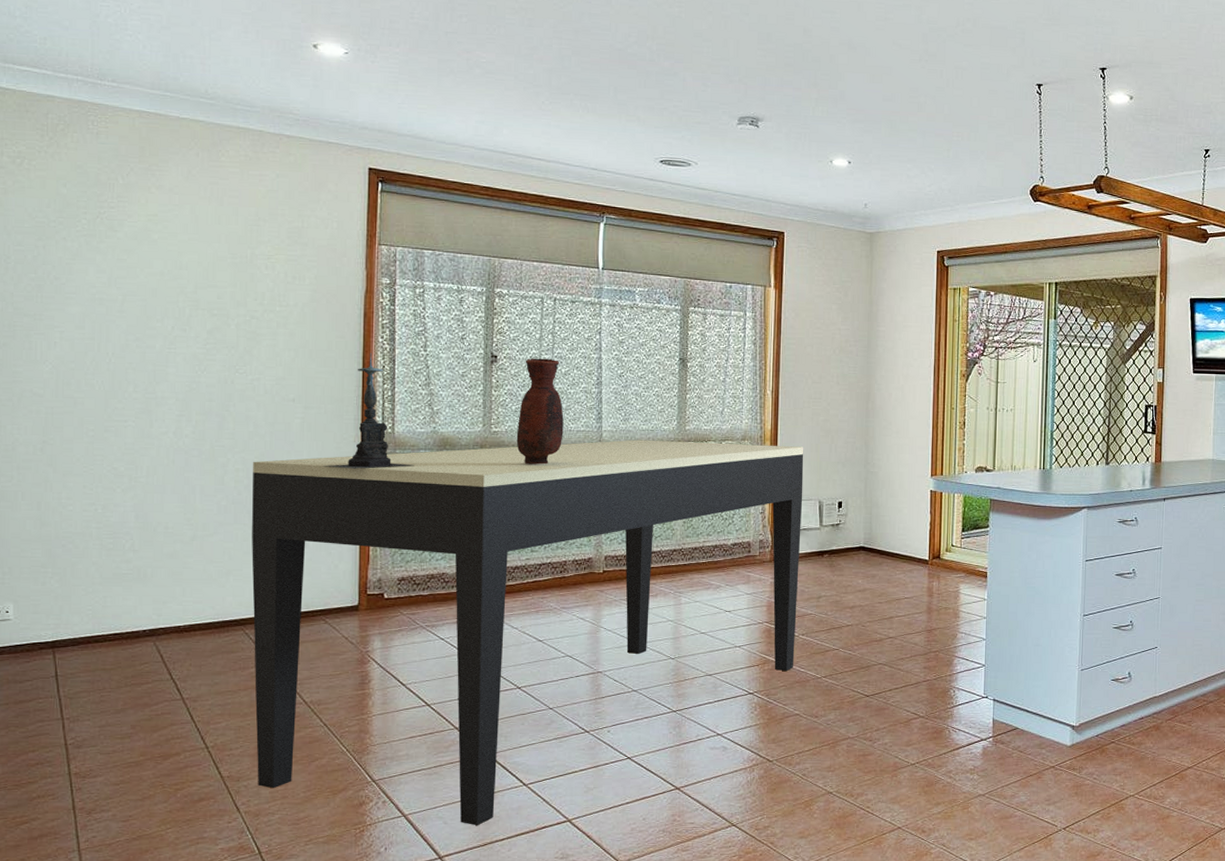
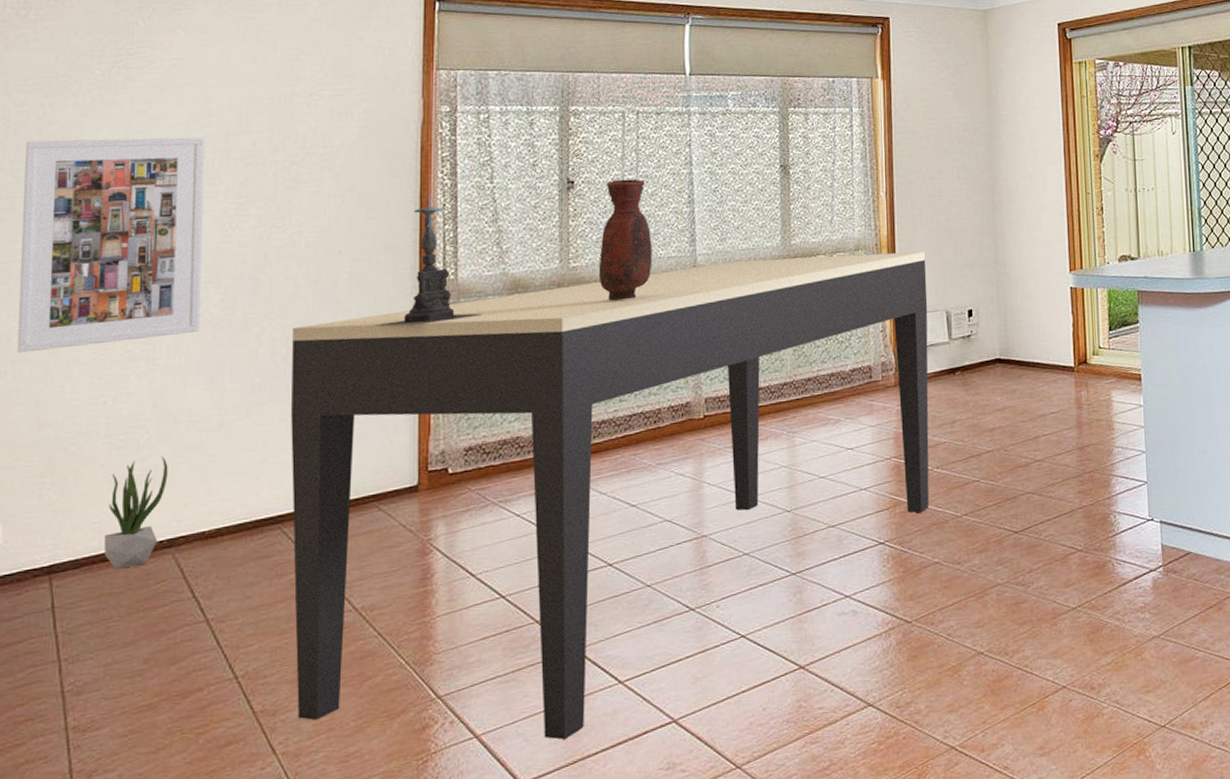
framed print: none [21,278,177,461] -> present [16,137,205,353]
potted plant: none [98,559,149,650] -> present [104,455,168,570]

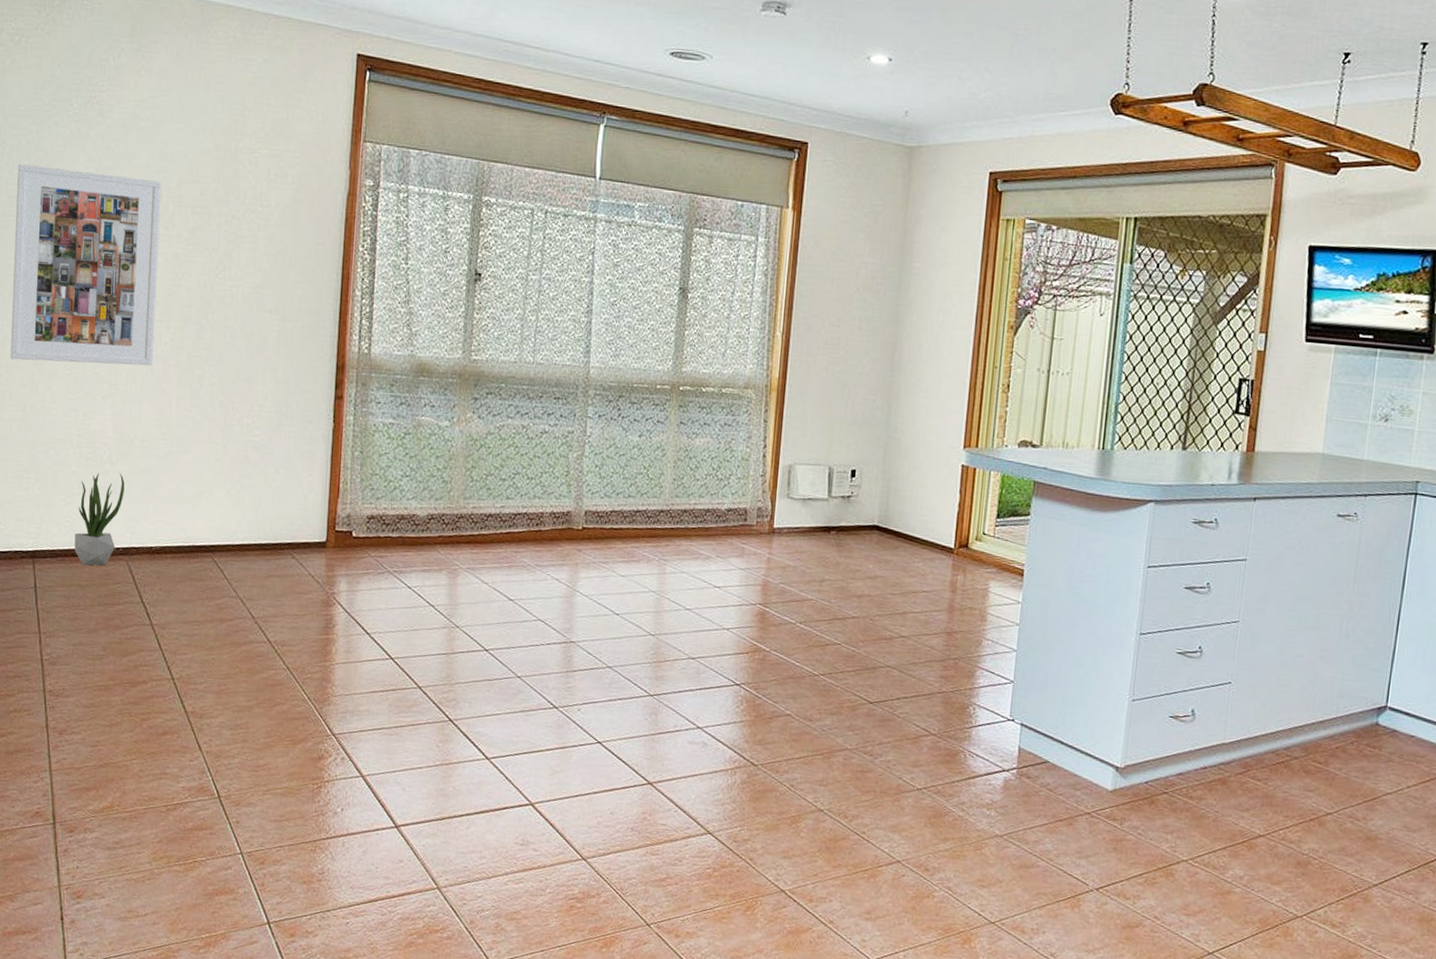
dining table: present [291,251,930,740] -> none [220,375,816,797]
candle holder: present [377,190,481,326] -> none [299,262,390,393]
vase: present [598,179,652,301] -> none [497,278,549,401]

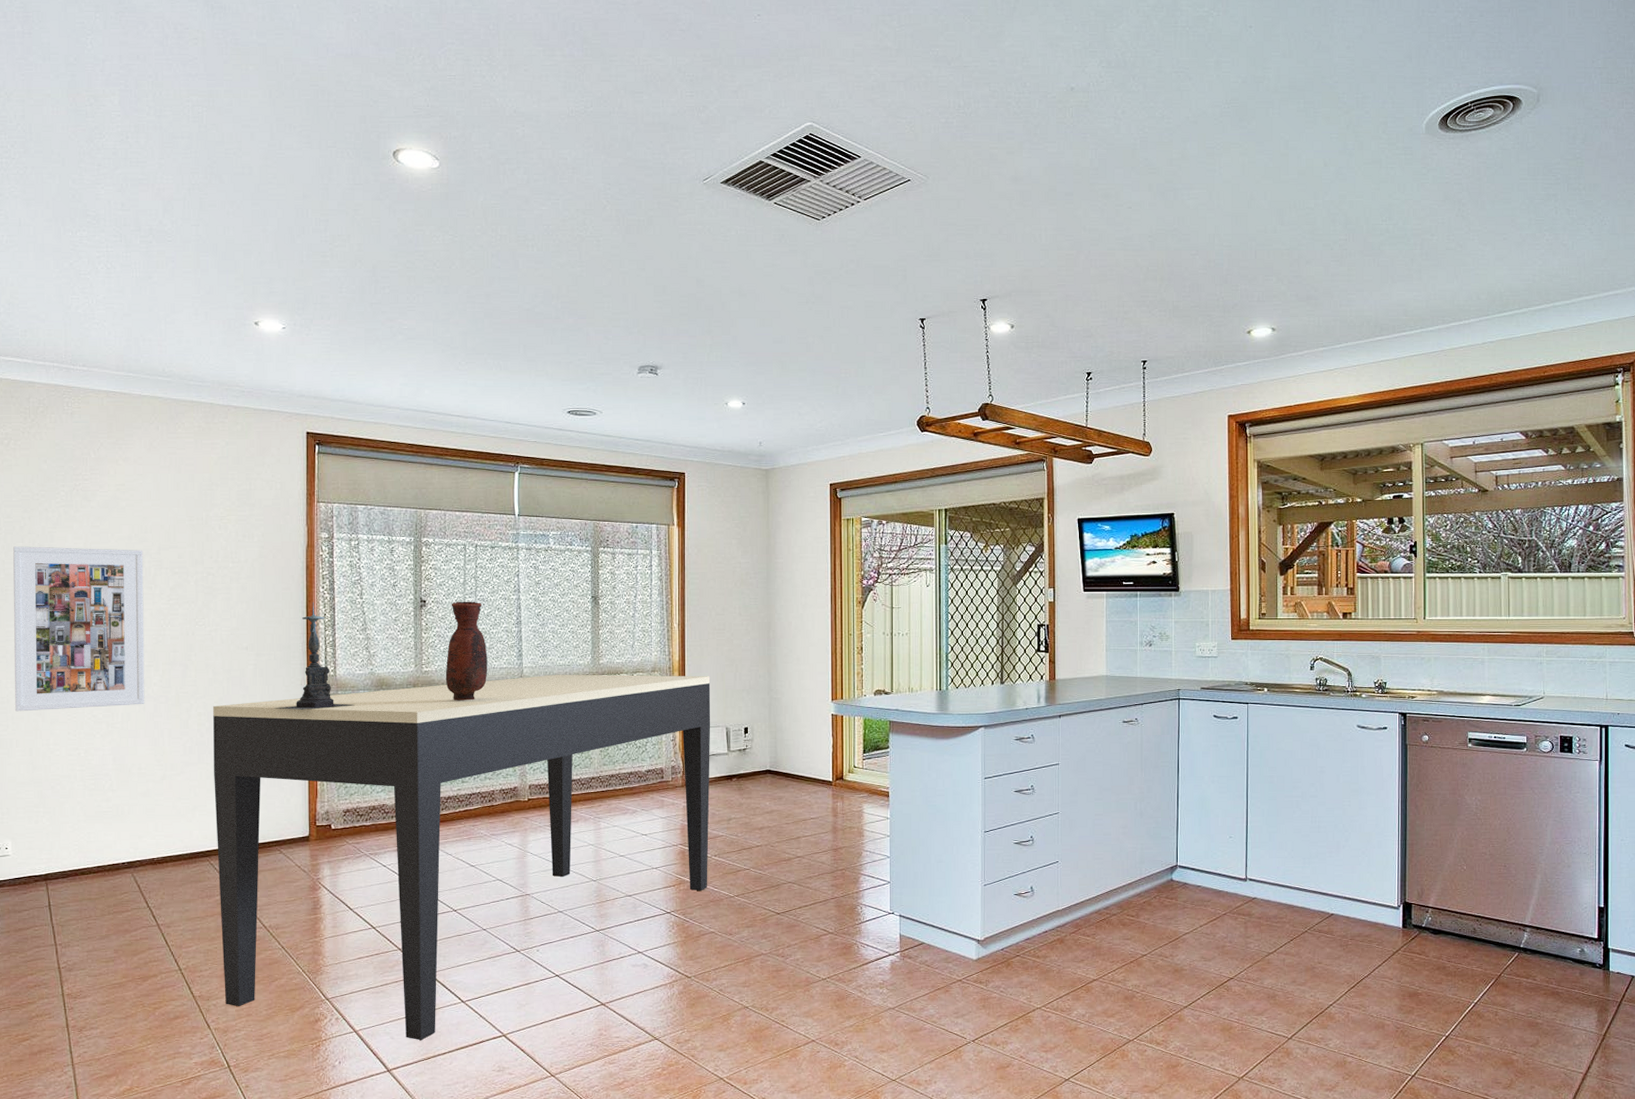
potted plant: present [74,472,125,566] -> none [83,798,126,881]
dining table: none [220,375,816,797] -> present [213,674,711,1040]
candle holder: none [299,262,390,393] -> present [275,601,355,710]
vase: none [497,278,549,401] -> present [445,601,488,701]

